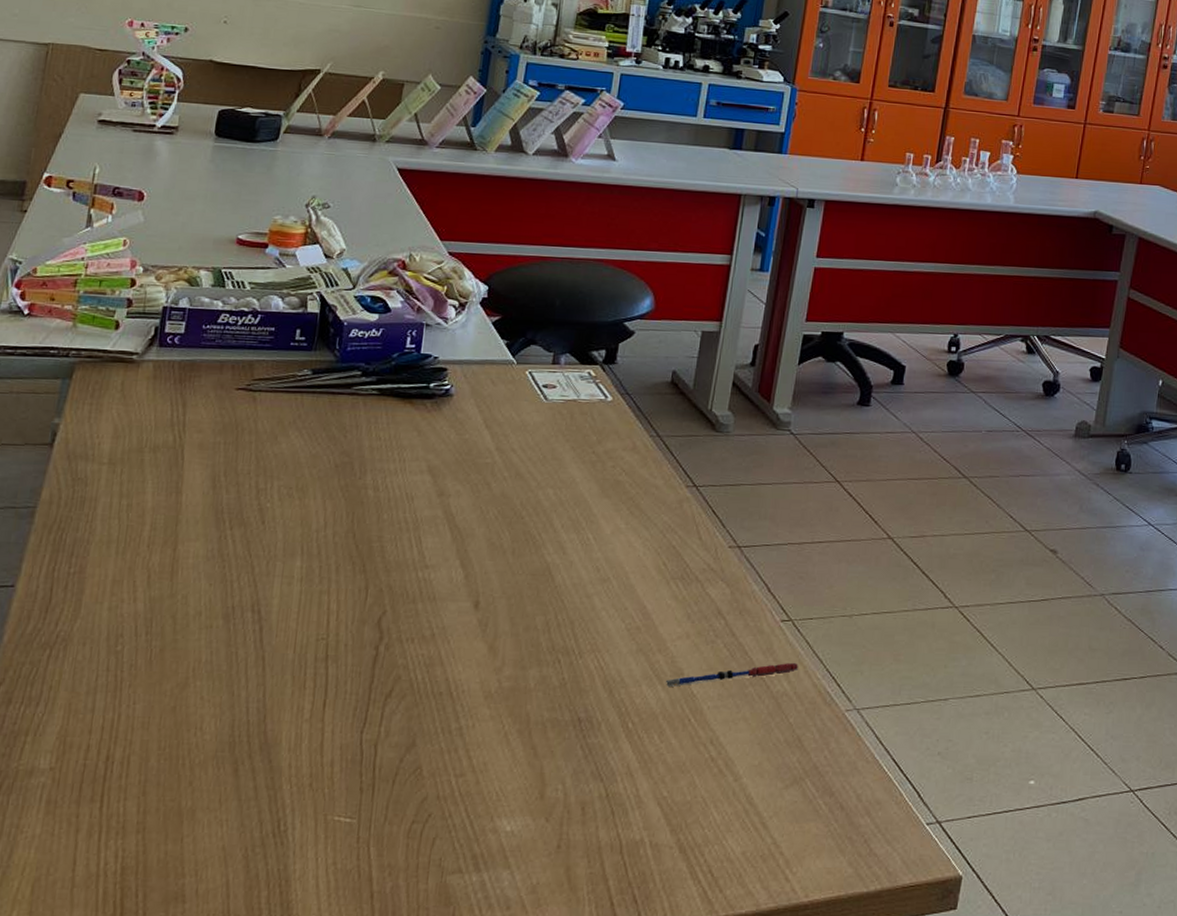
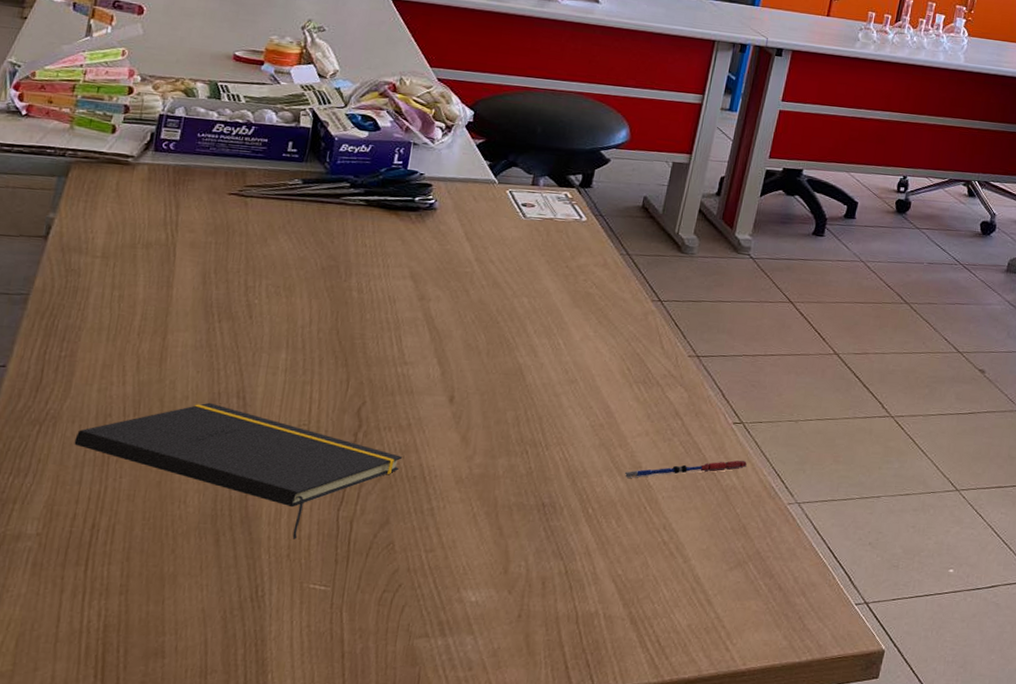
notepad: none [85,617,426,767] -> present [74,402,402,539]

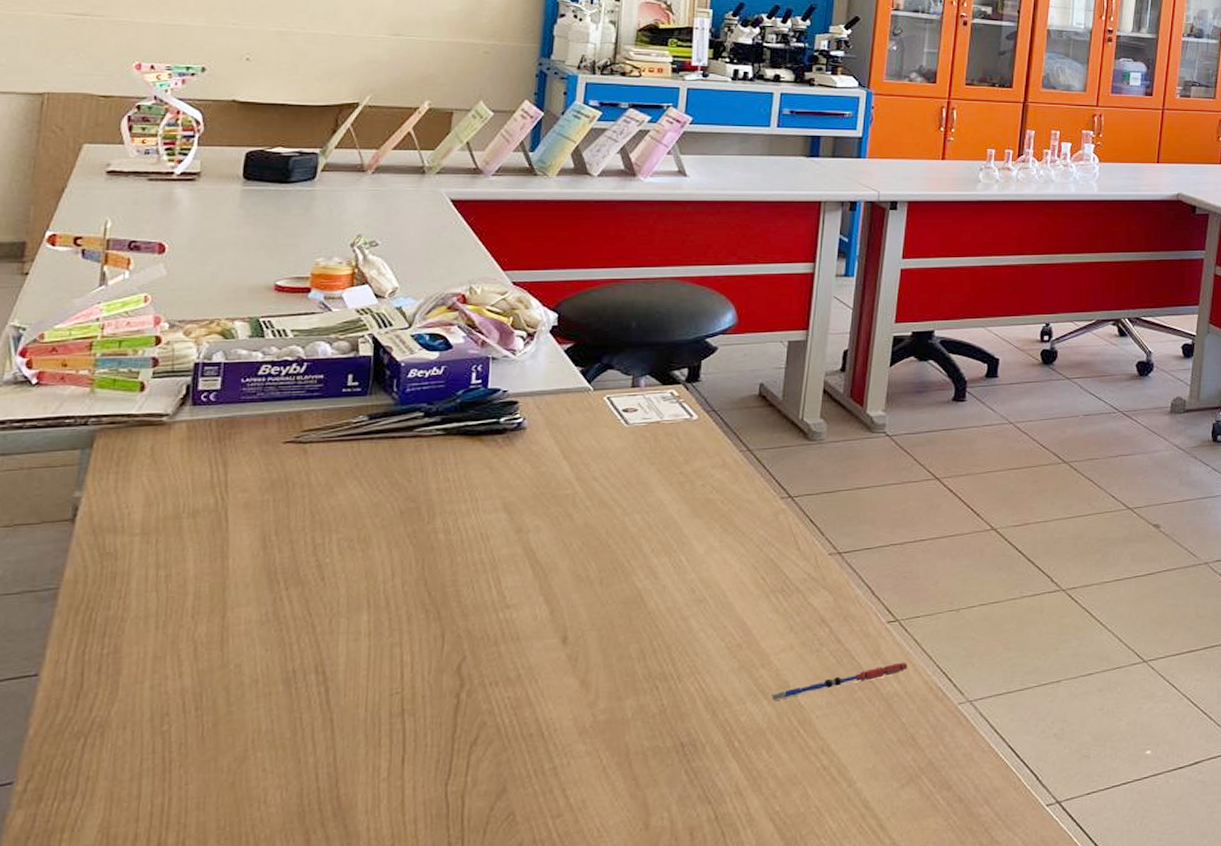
notepad: present [74,402,402,539] -> none [127,683,514,826]

